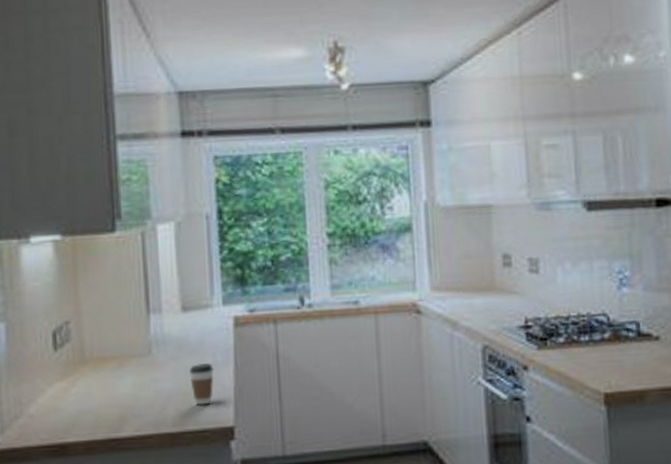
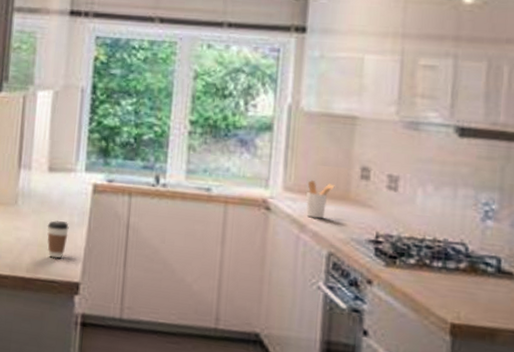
utensil holder: none [453,276,480,314] -> present [306,180,335,219]

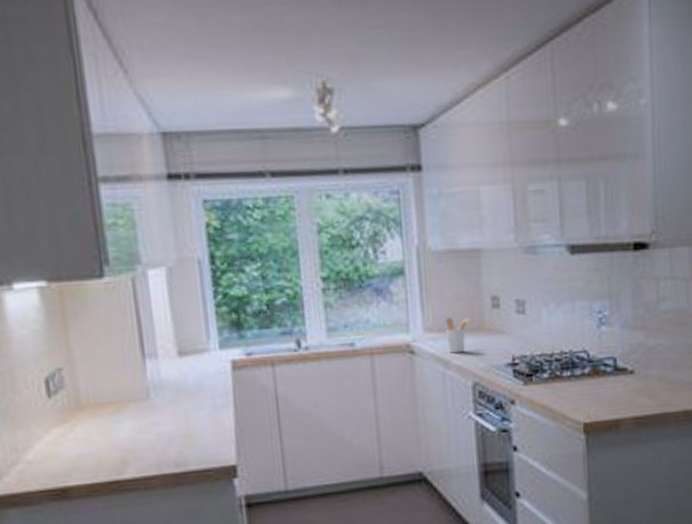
coffee cup: present [47,220,69,259] -> none [188,406,214,446]

